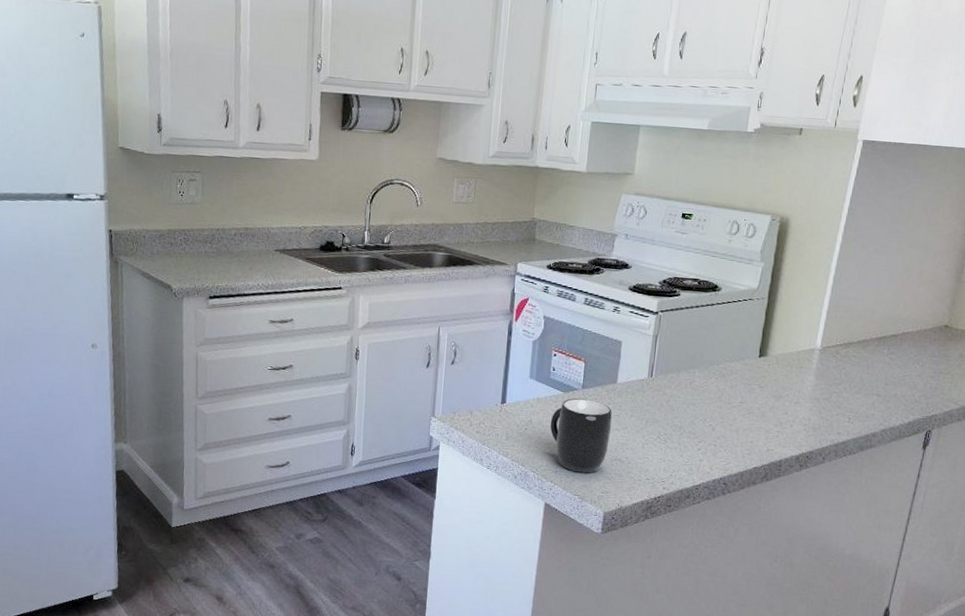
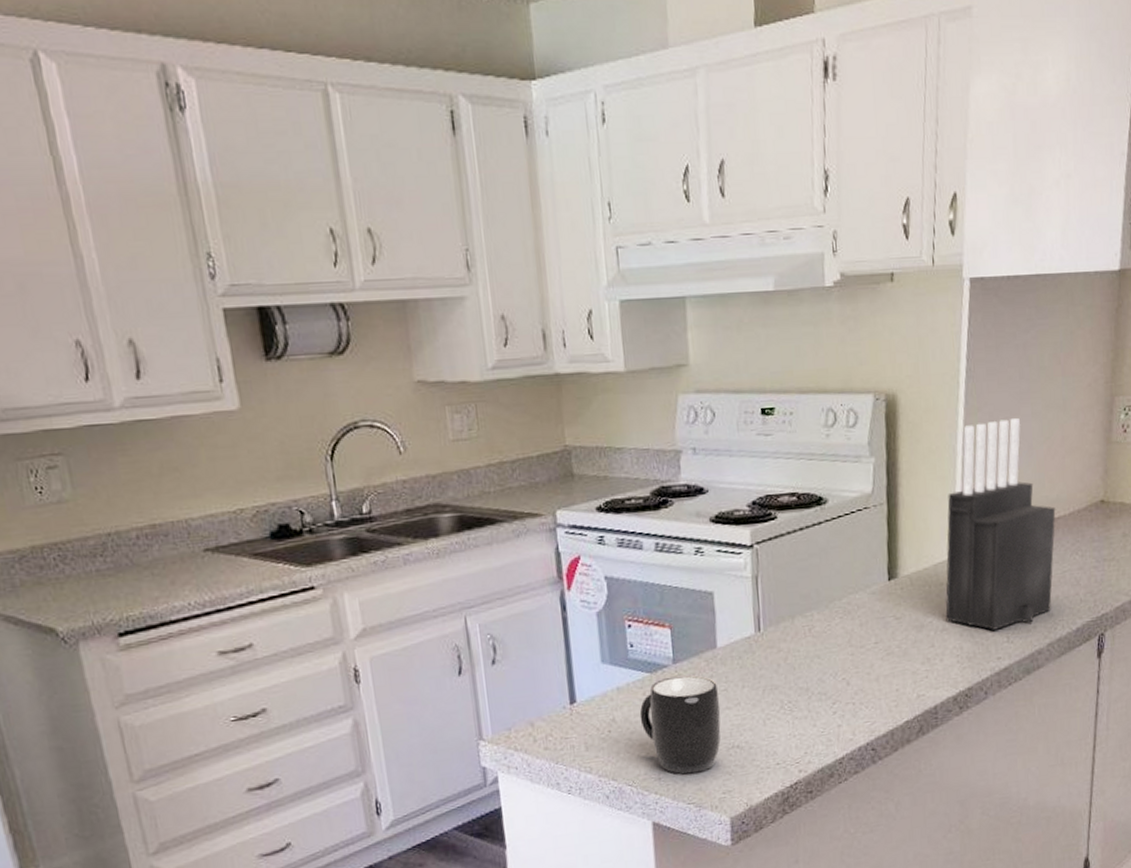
knife block: none [800,250,906,411] -> present [945,417,1056,631]

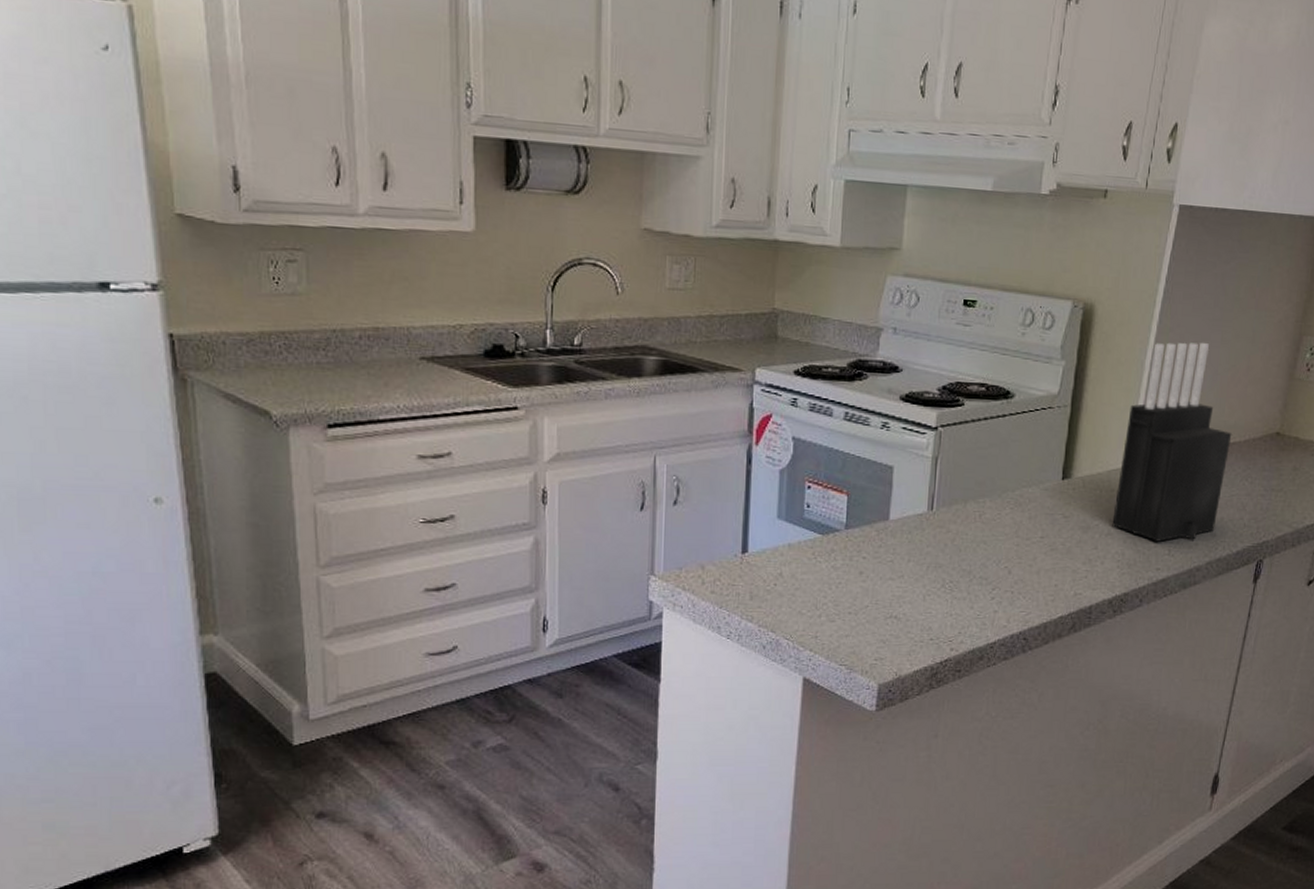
mug: present [639,675,722,775] -> none [806,541,885,637]

